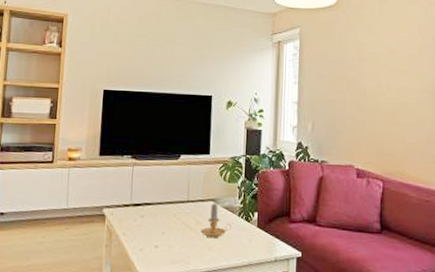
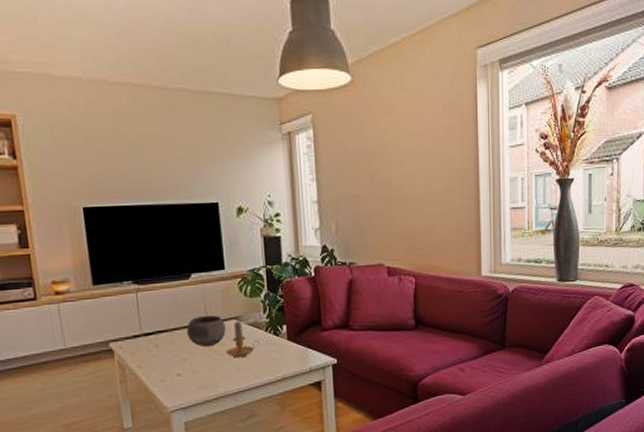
bowl: none [169,194,204,223] -> present [186,315,226,347]

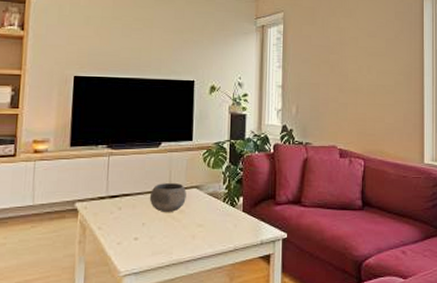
candle: present [226,321,260,357] -> none [184,190,217,225]

